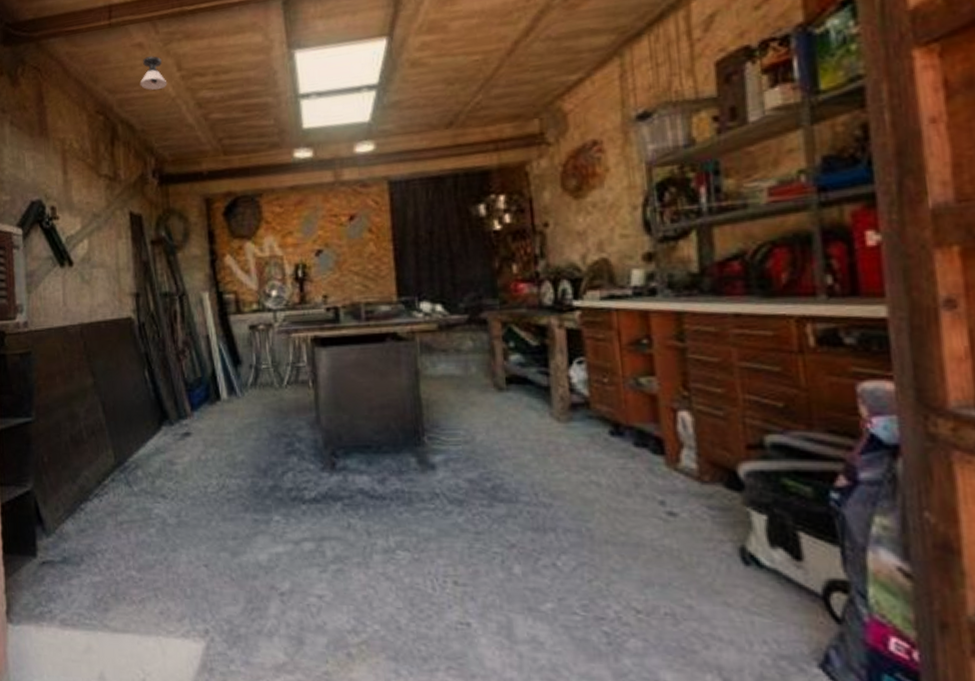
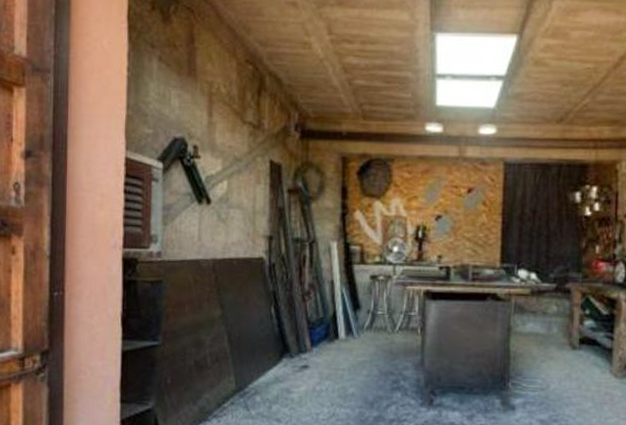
light fixture: present [140,56,168,91] -> none [290,16,317,50]

